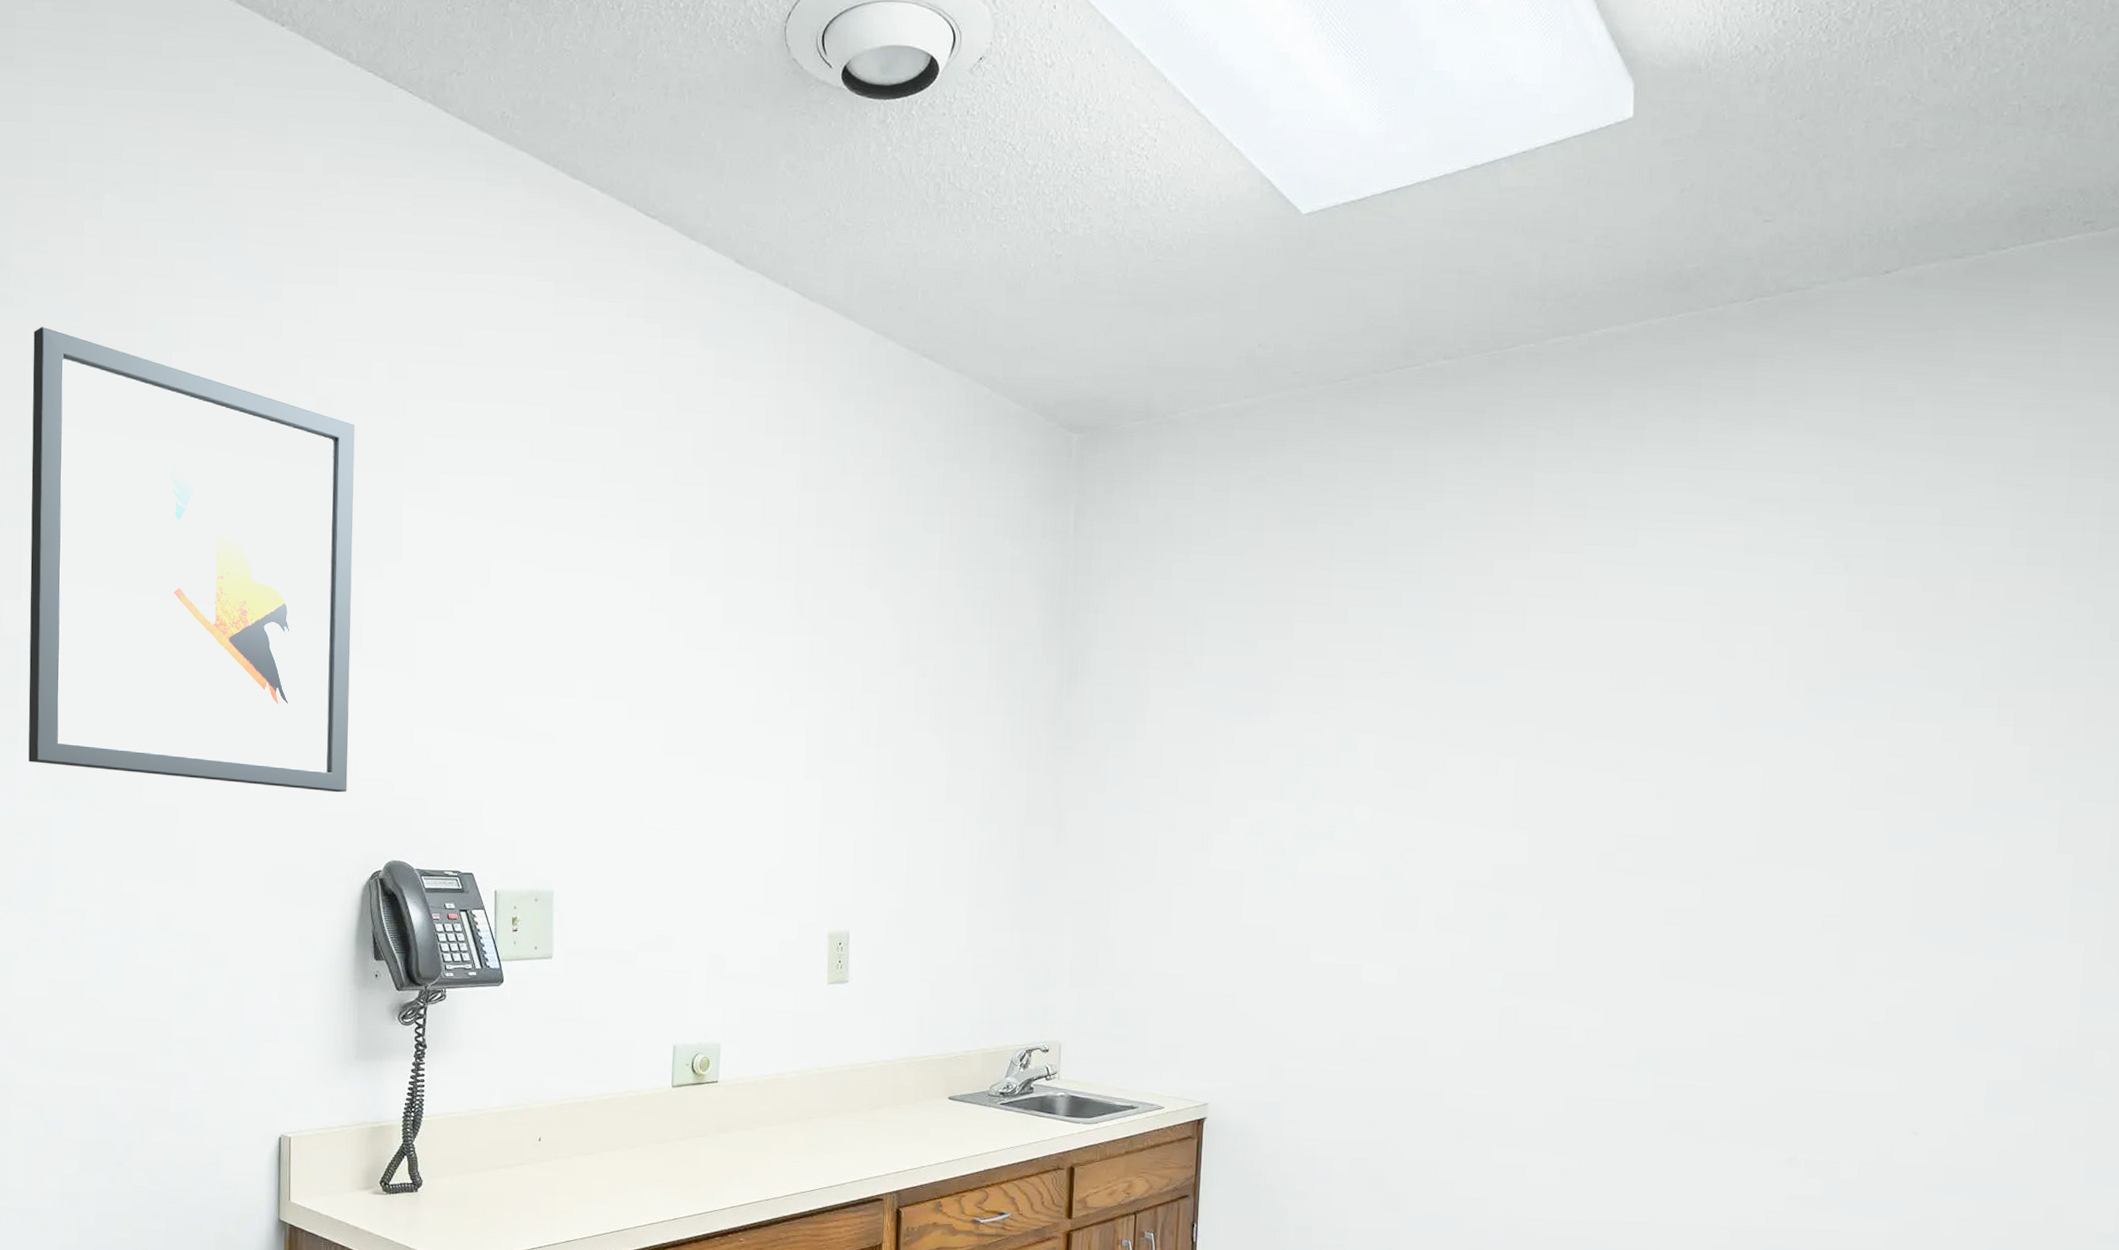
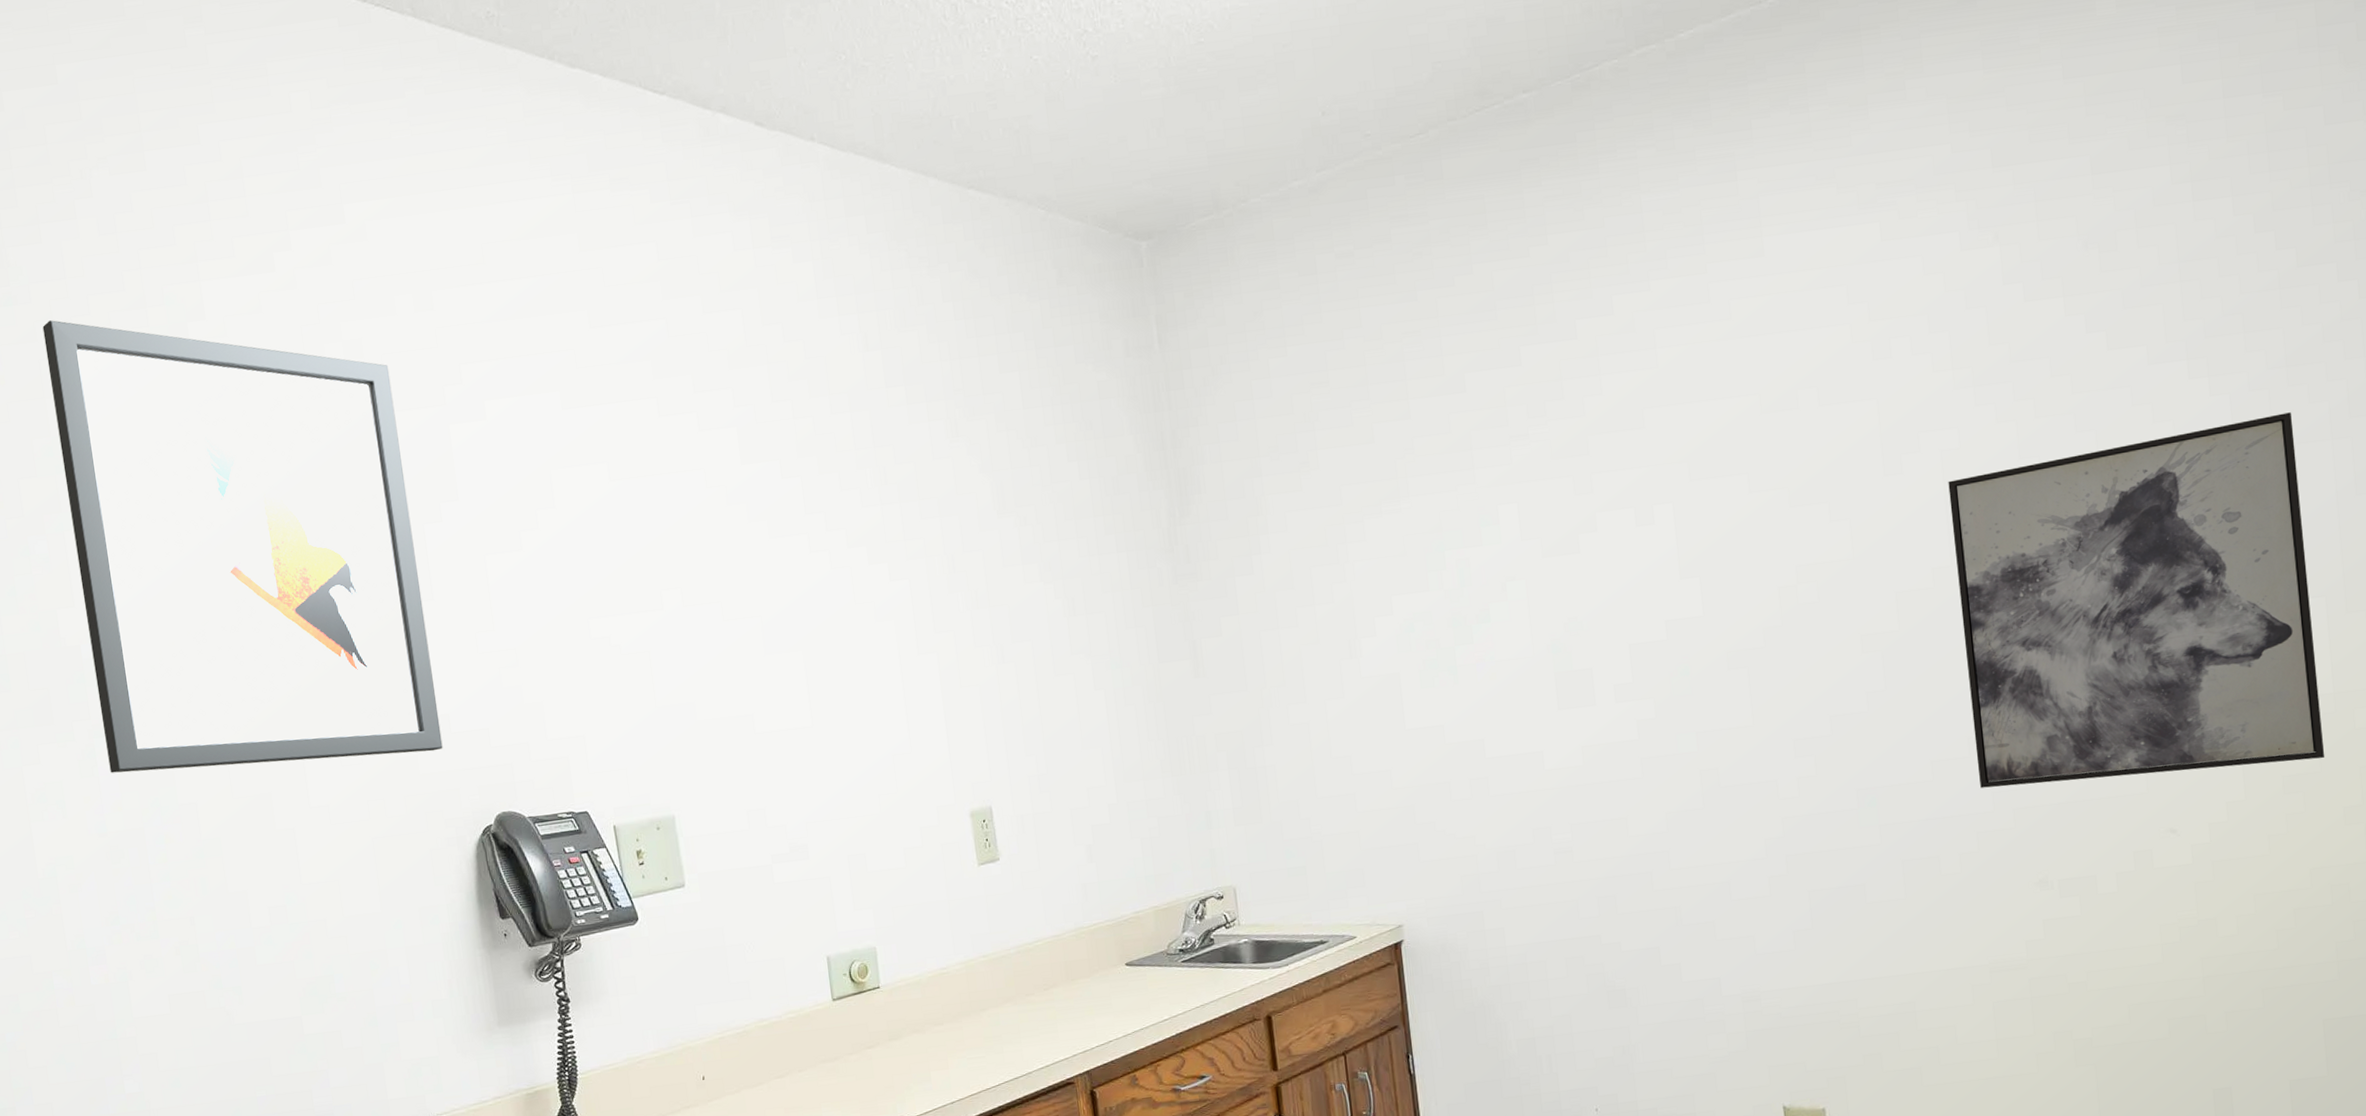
wall art: none [1750,771,2083,1089] -> present [1948,412,2325,788]

